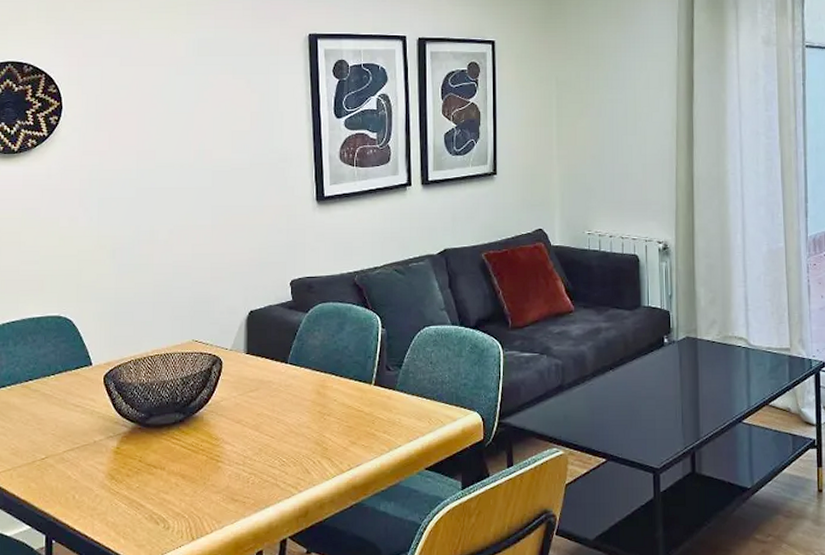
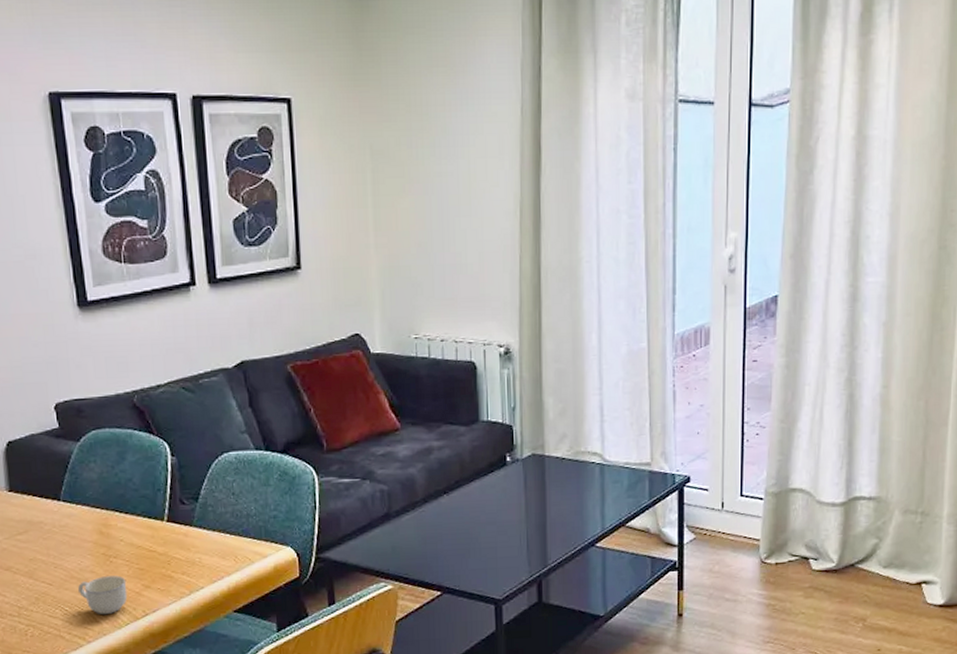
cup: none [296,432,336,466] -> present [78,575,128,614]

